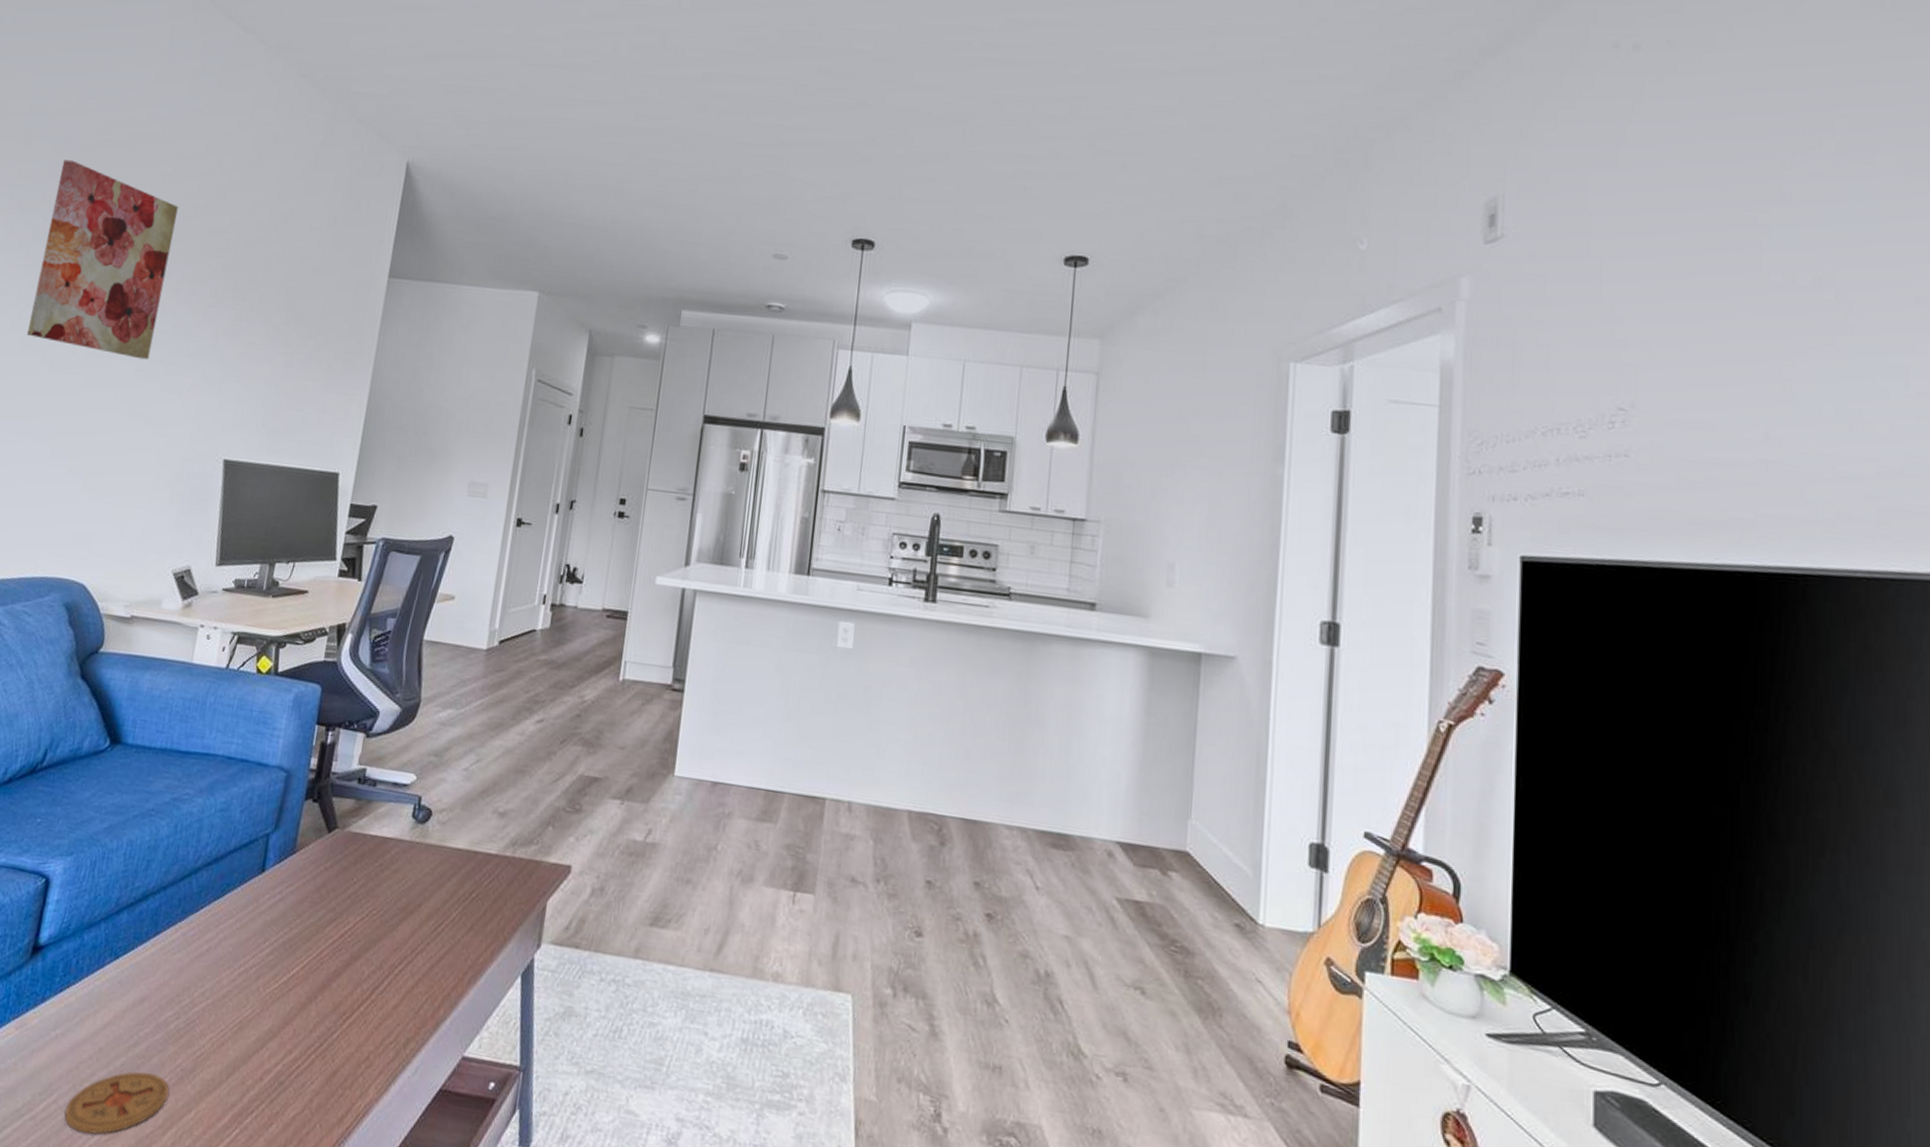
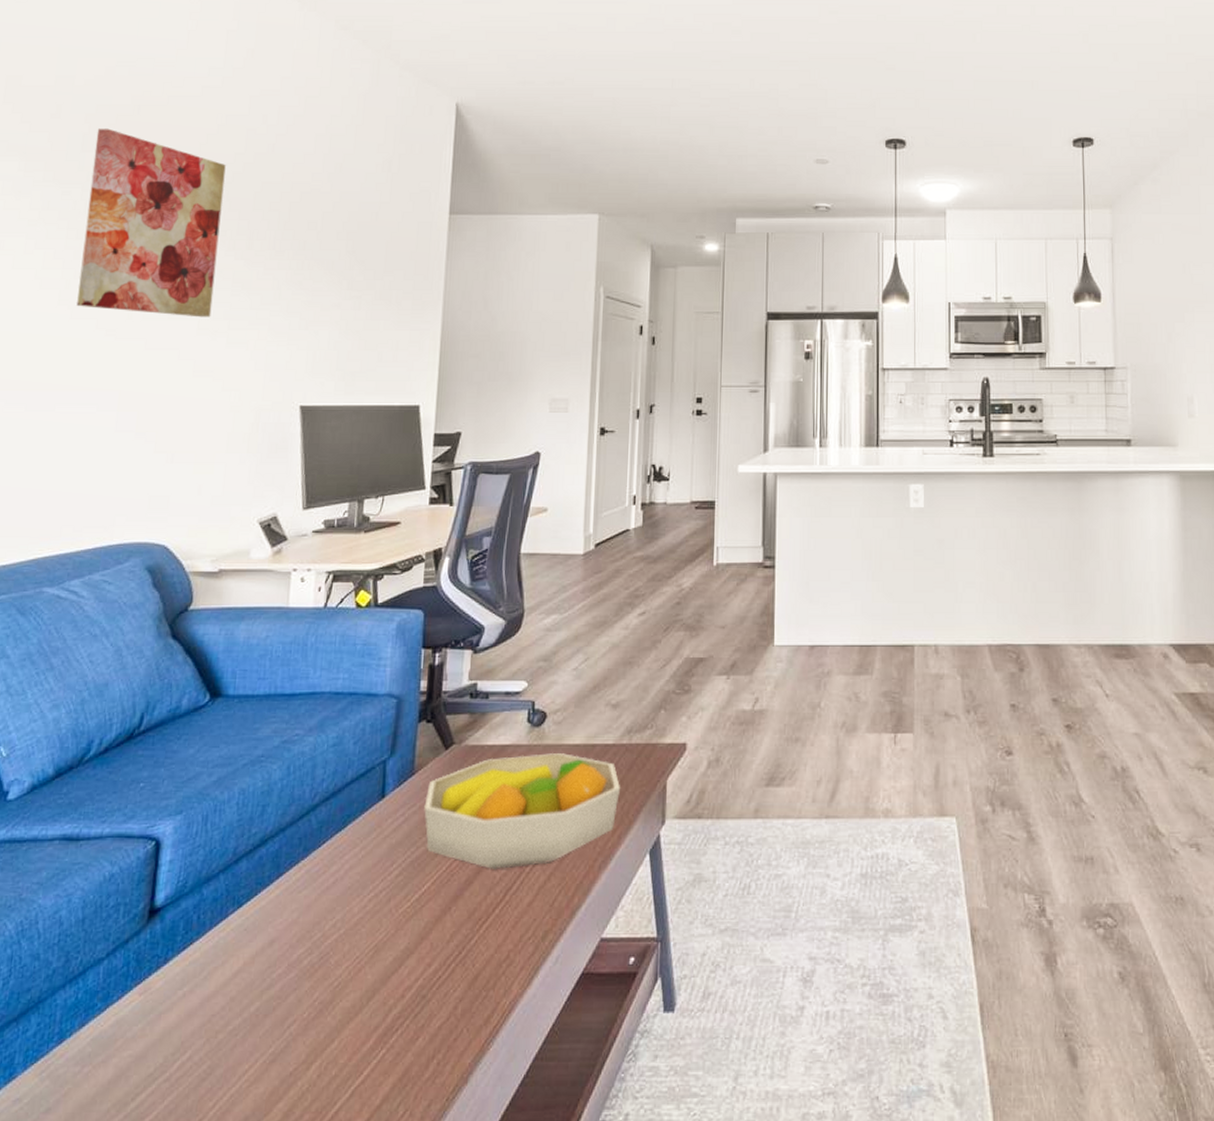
coaster: present [64,1071,169,1135] -> none [201,1013,309,1084]
fruit bowl: none [299,849,499,969] -> present [424,753,620,871]

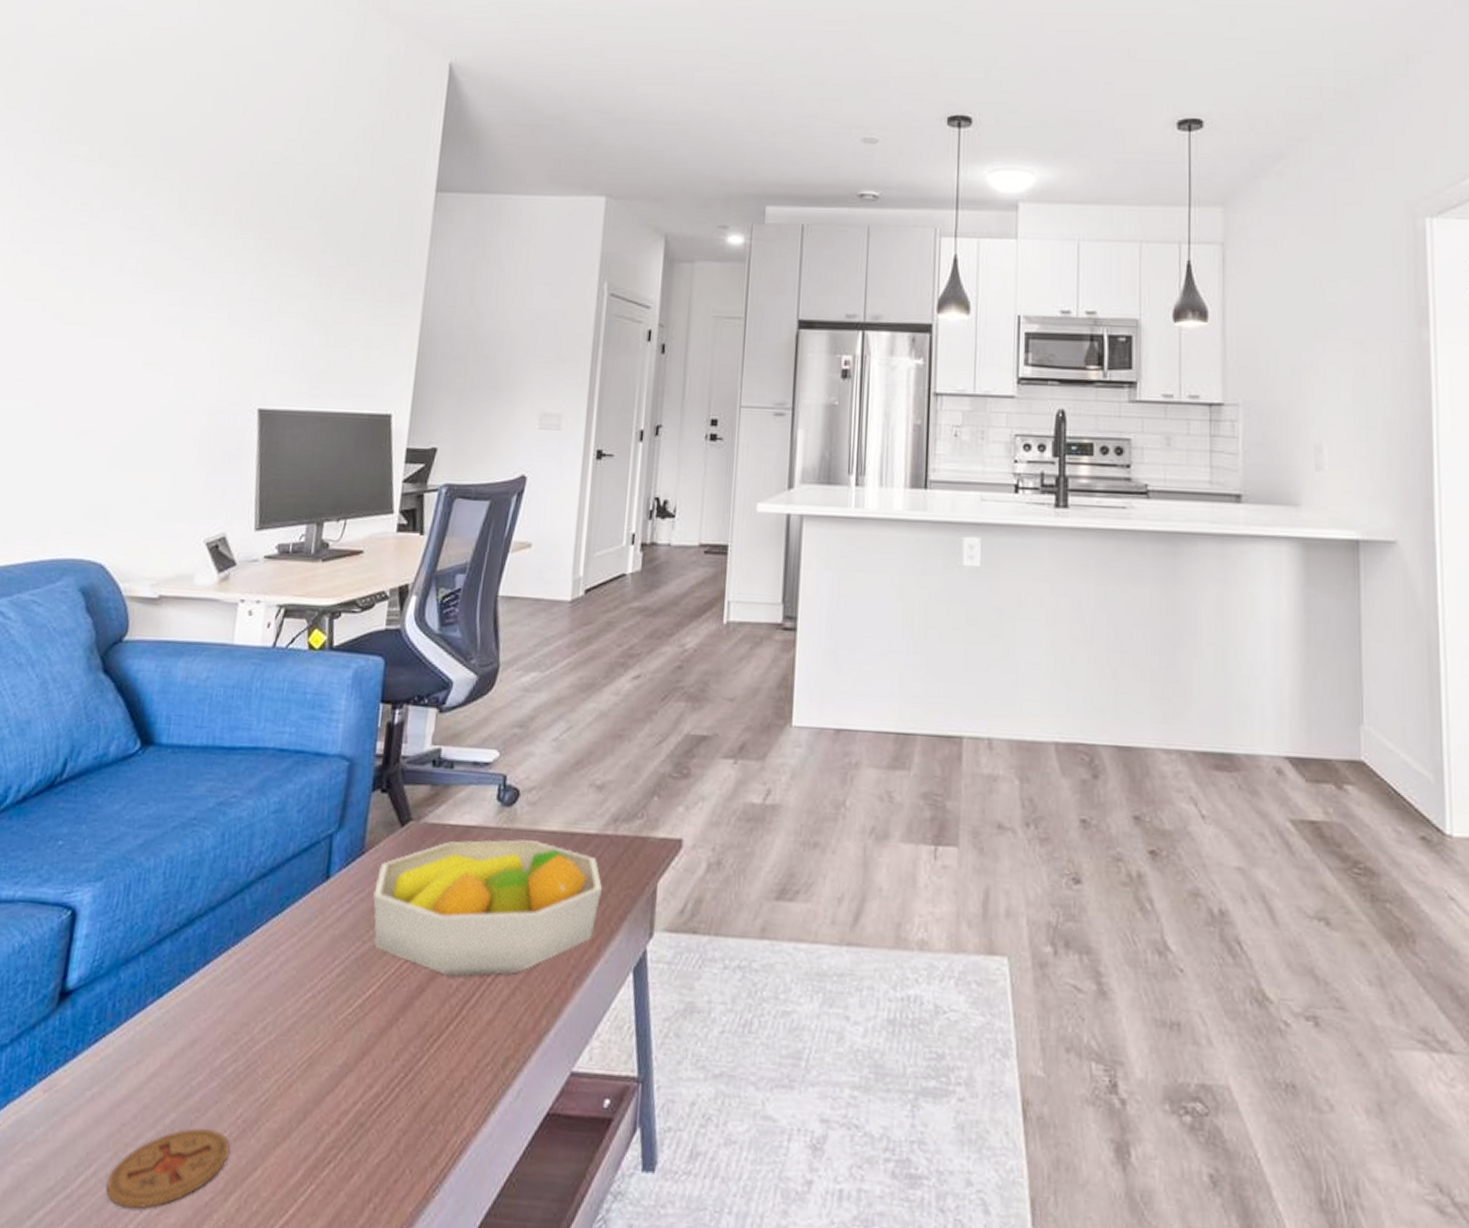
wall art: present [77,128,226,318] -> none [23,84,192,303]
coaster: none [201,1013,309,1084] -> present [106,1128,230,1209]

